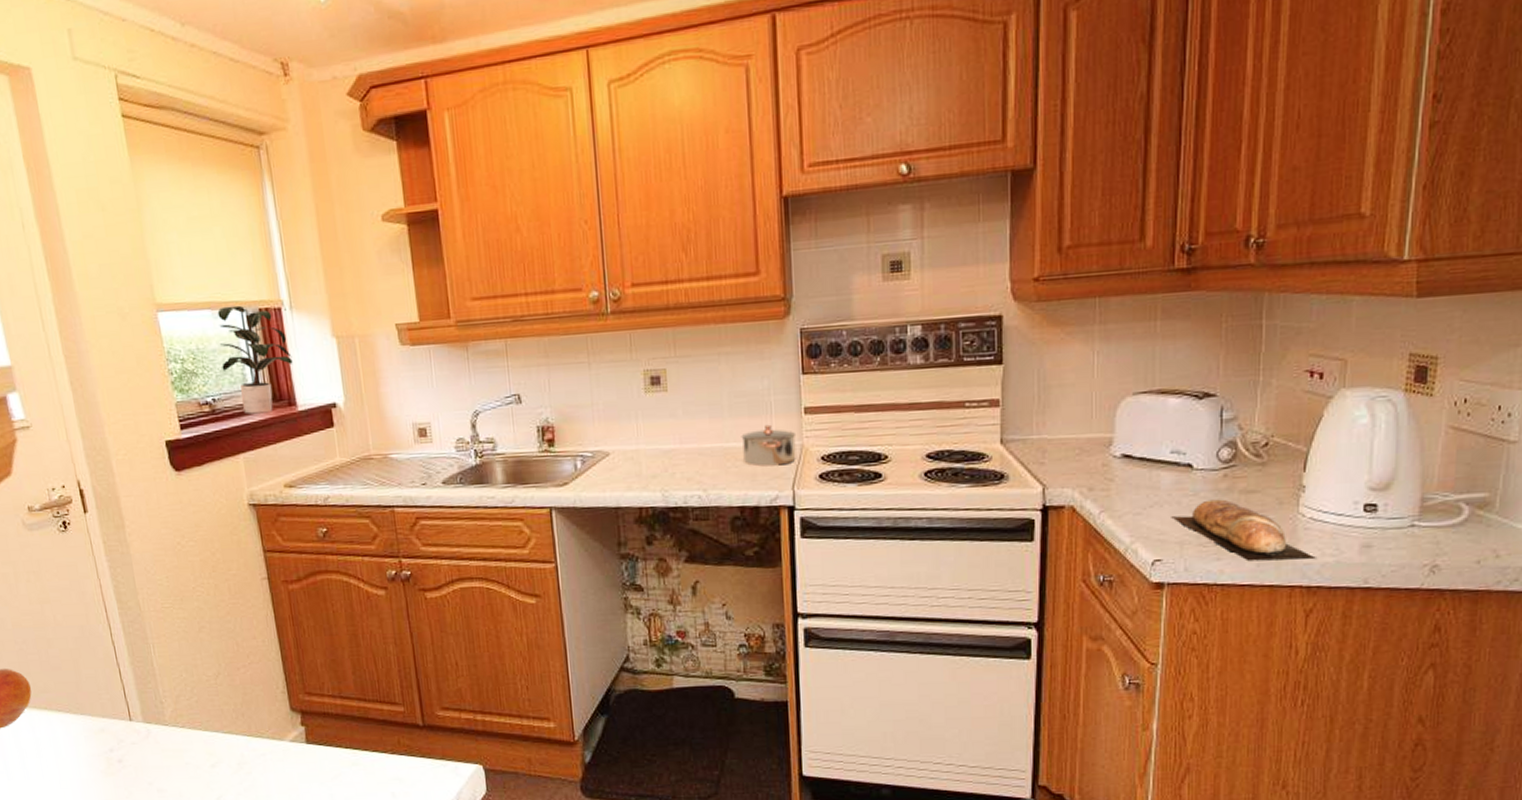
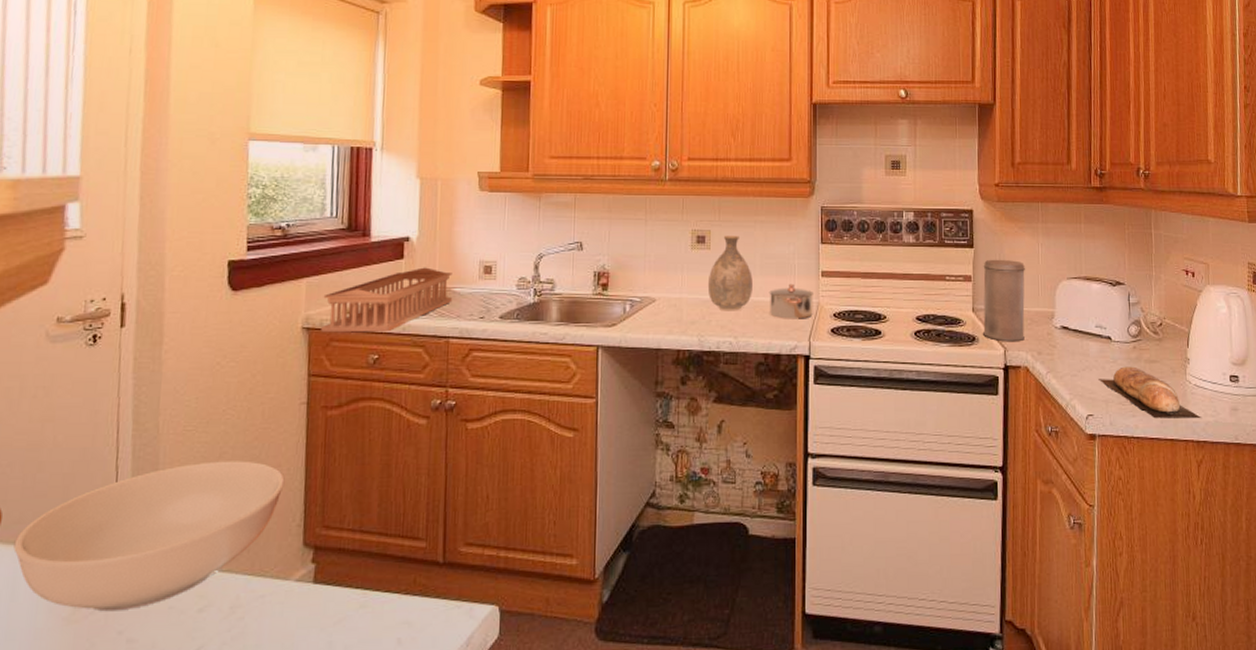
bowl: none [45,634,263,766] -> present [13,460,285,612]
potted plant: present [217,305,293,414] -> none [303,142,375,241]
dish rack: none [262,434,391,509] -> present [321,267,453,333]
vase: none [667,372,721,462] -> present [707,235,753,311]
canister: none [1013,375,1074,479] -> present [982,259,1025,342]

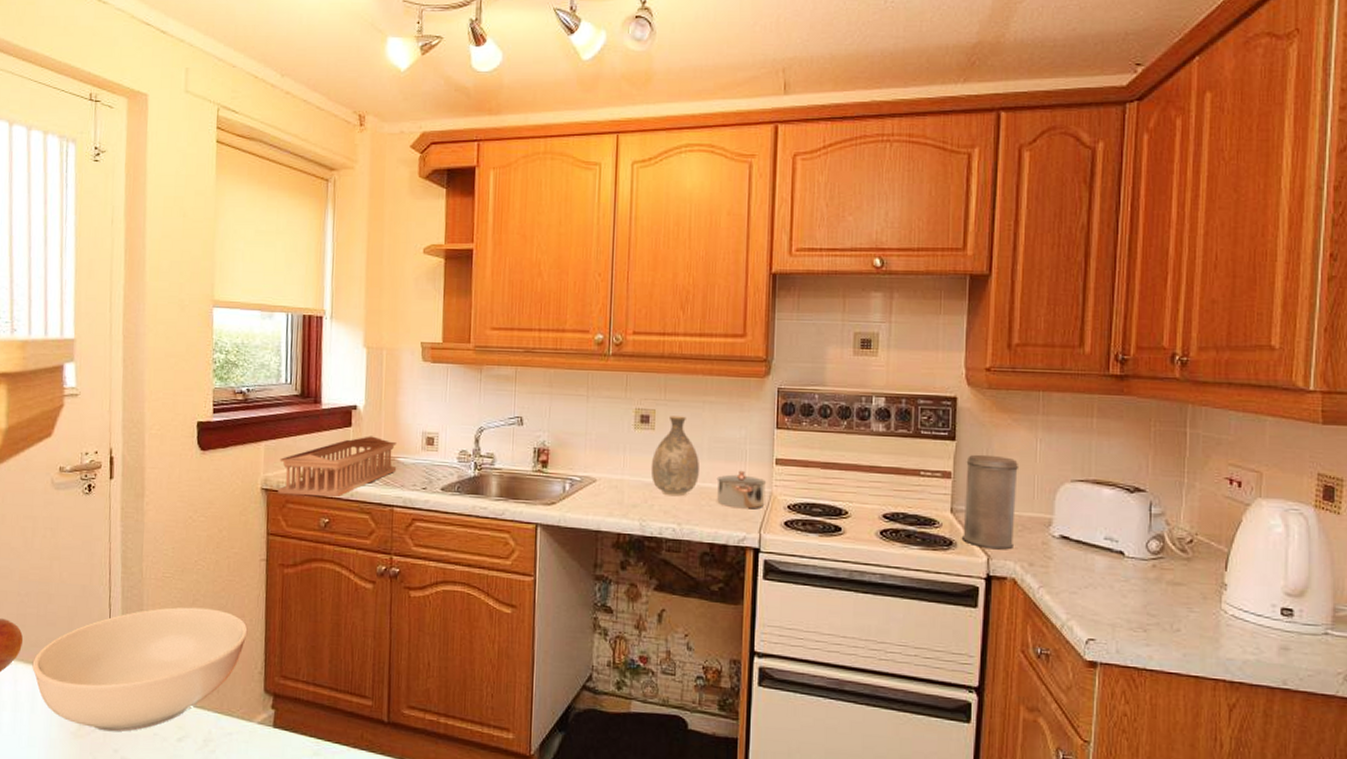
bread loaf: present [1098,366,1202,420] -> none [1104,587,1240,656]

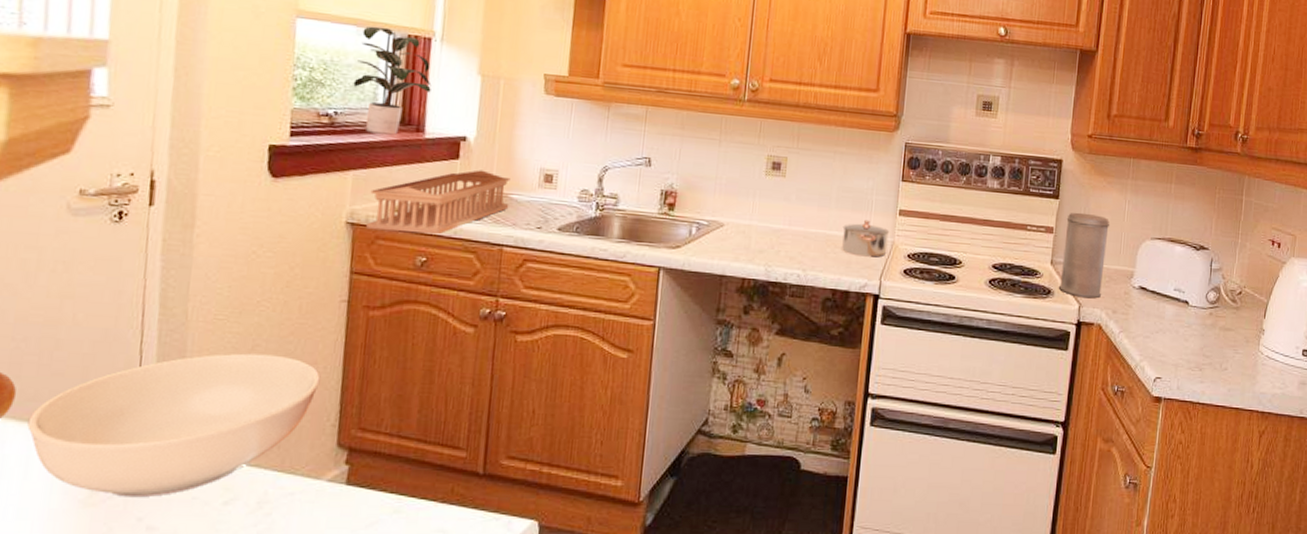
potted plant: none [261,309,325,407] -> present [353,26,432,135]
vase: present [650,416,699,497] -> none [779,164,827,244]

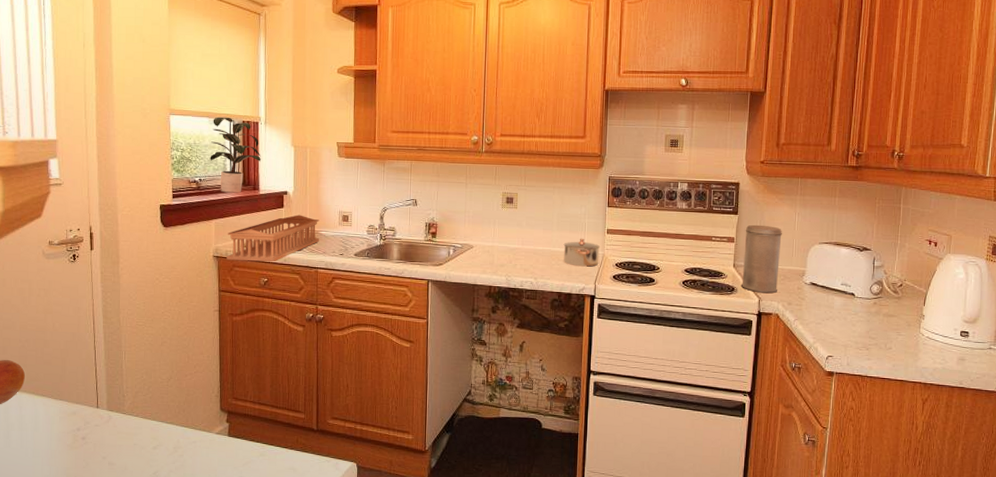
bowl: present [27,353,321,498] -> none [34,347,206,444]

